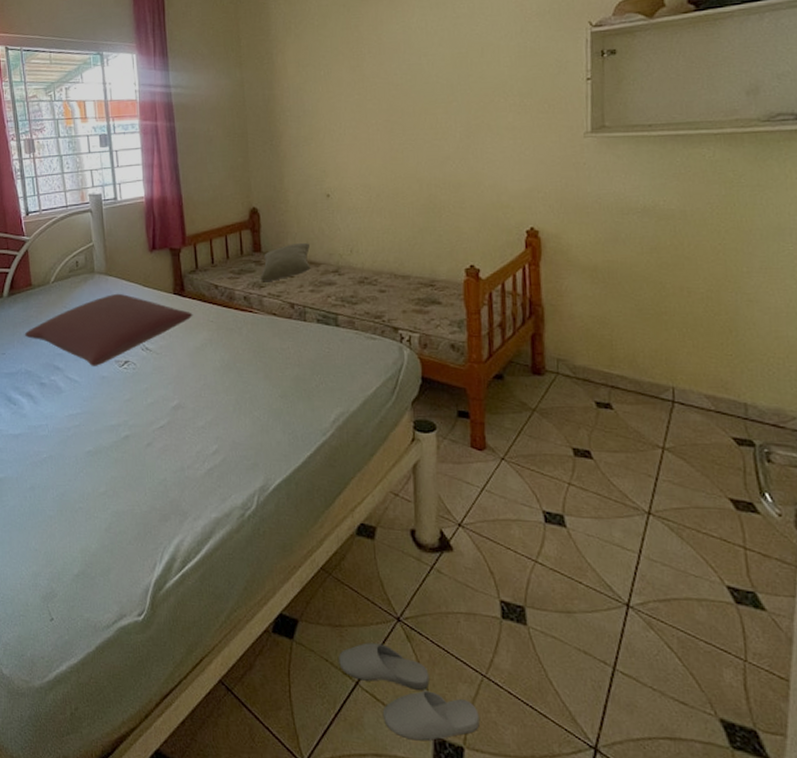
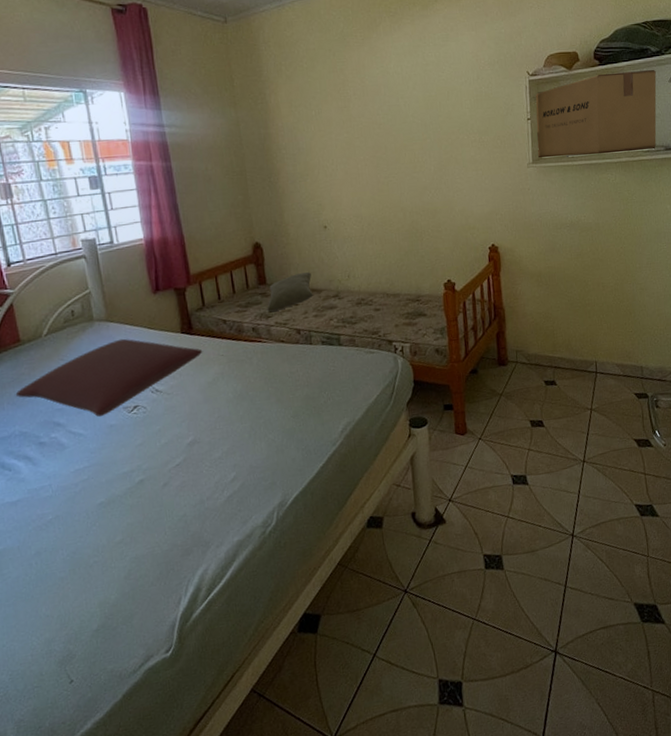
slippers: present [339,643,480,741] -> none [358,615,473,690]
box: none [599,14,786,127] -> present [535,70,657,158]

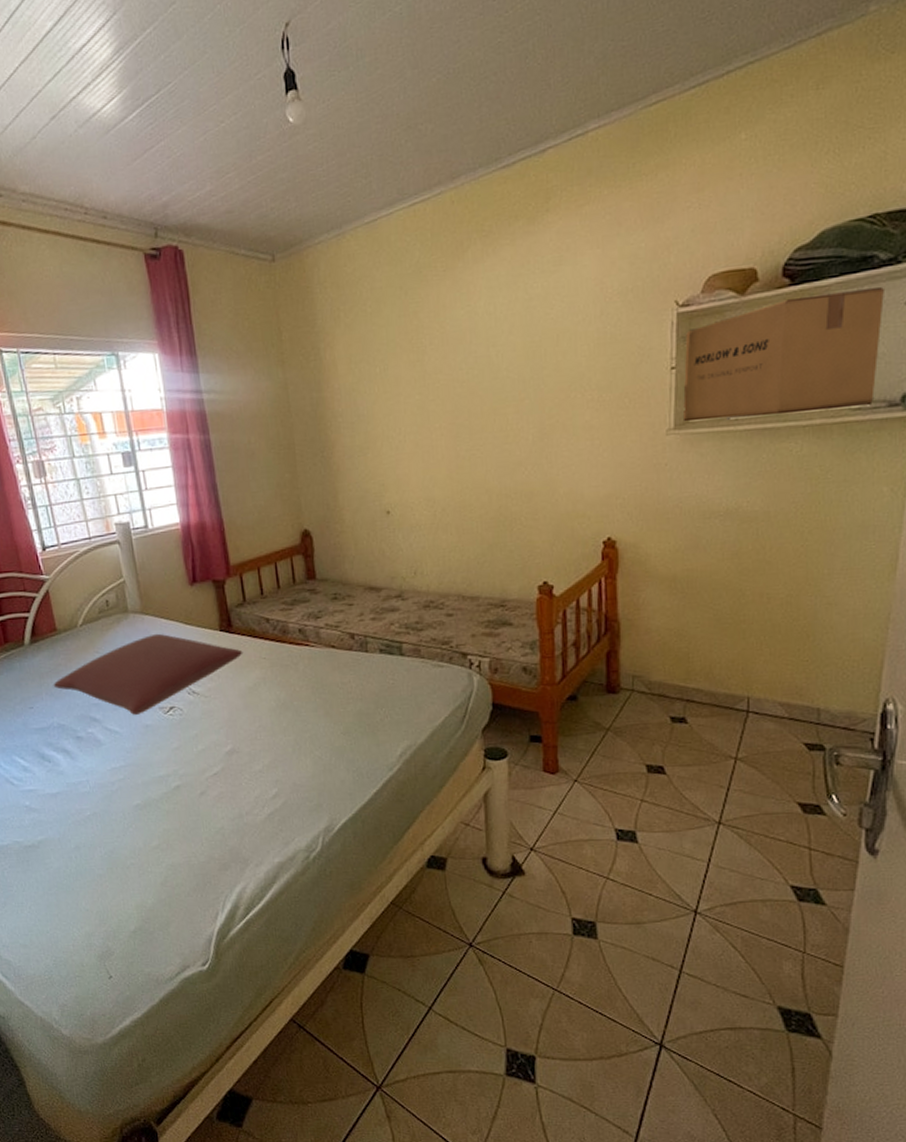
cushion: present [267,272,313,312] -> none [316,567,371,611]

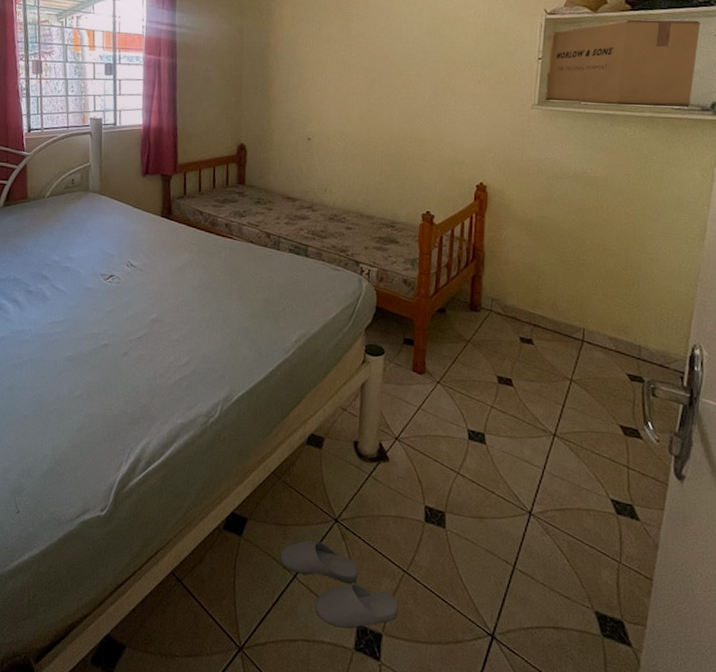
pillow: present [53,633,243,715] -> none [16,211,178,278]
slippers: none [411,969,551,1055] -> present [280,540,398,629]

